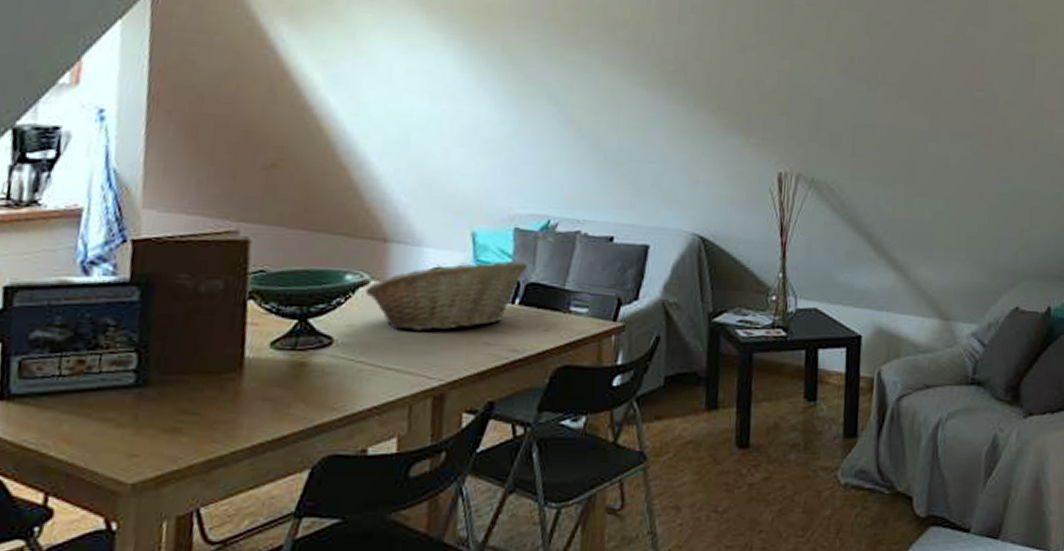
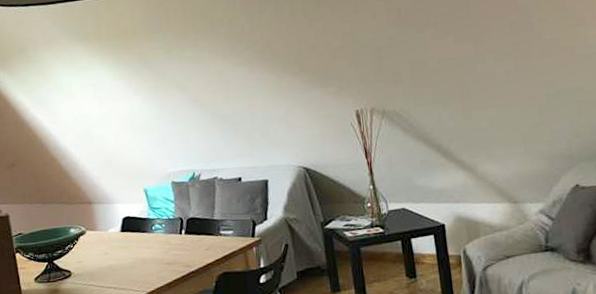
fruit basket: present [365,259,529,331] -> none [84,203,186,261]

